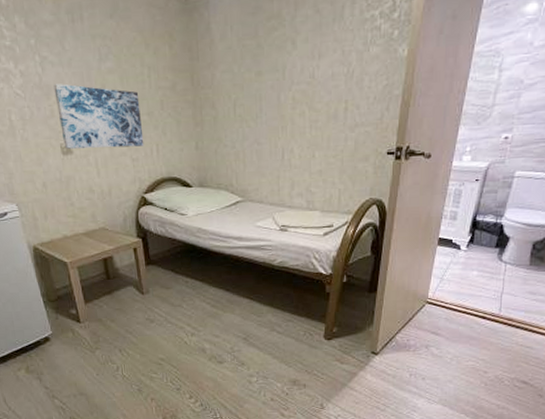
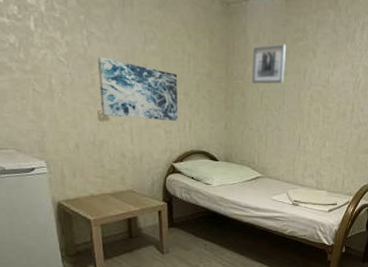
wall art: none [219,37,260,92] -> present [252,44,286,84]

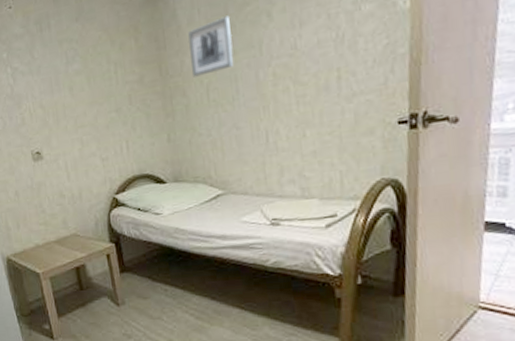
wall art: present [98,57,178,121] -> none [24,89,114,155]

